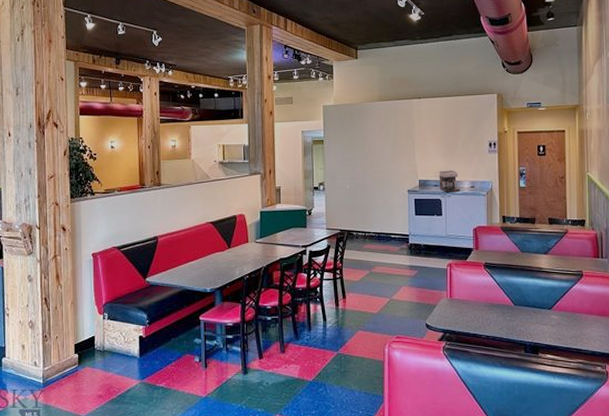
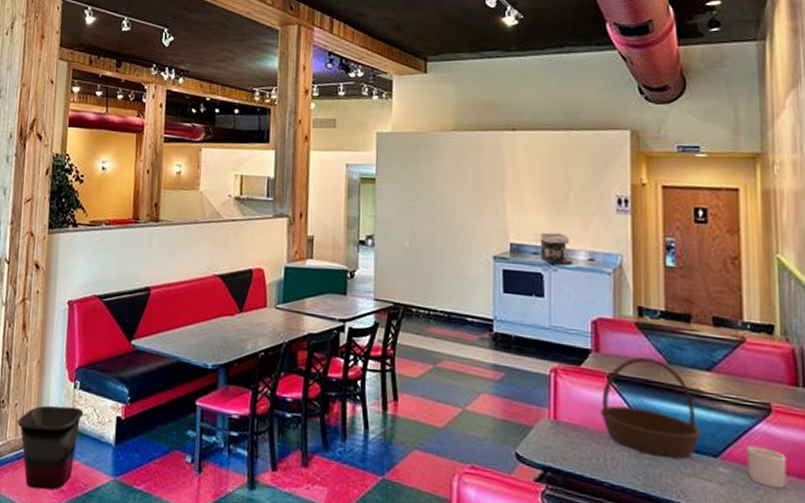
waste bin: none [59,334,113,397] -> present [17,405,84,490]
basket: none [479,249,542,313] -> present [600,356,702,459]
mug: none [568,299,592,324] -> present [746,445,788,489]

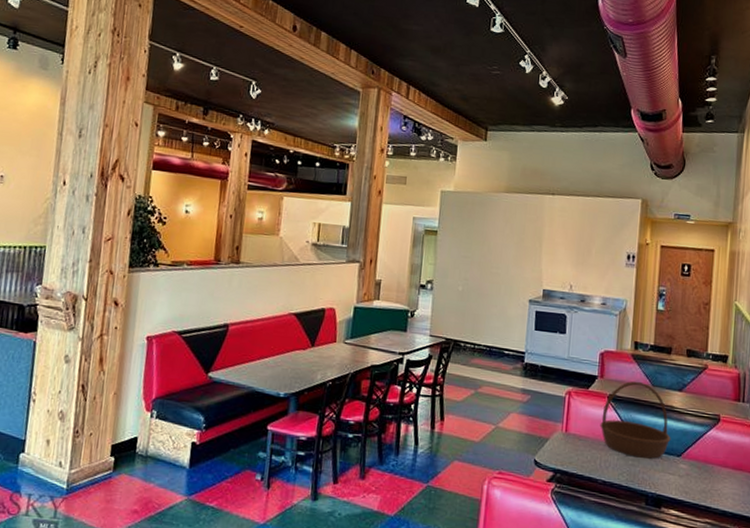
waste bin: present [17,405,84,490] -> none [92,434,160,511]
coffee maker: present [540,232,572,266] -> none [565,281,589,308]
mug: present [746,445,788,489] -> none [699,446,727,478]

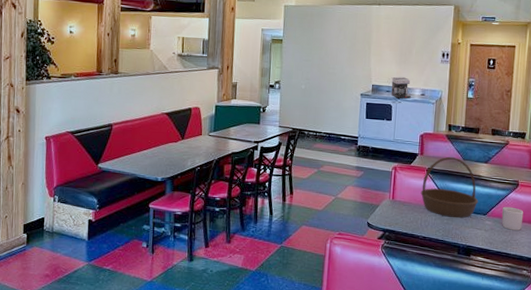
coffee maker: none [565,281,589,308] -> present [391,77,411,99]
mug: none [699,446,727,478] -> present [501,206,524,231]

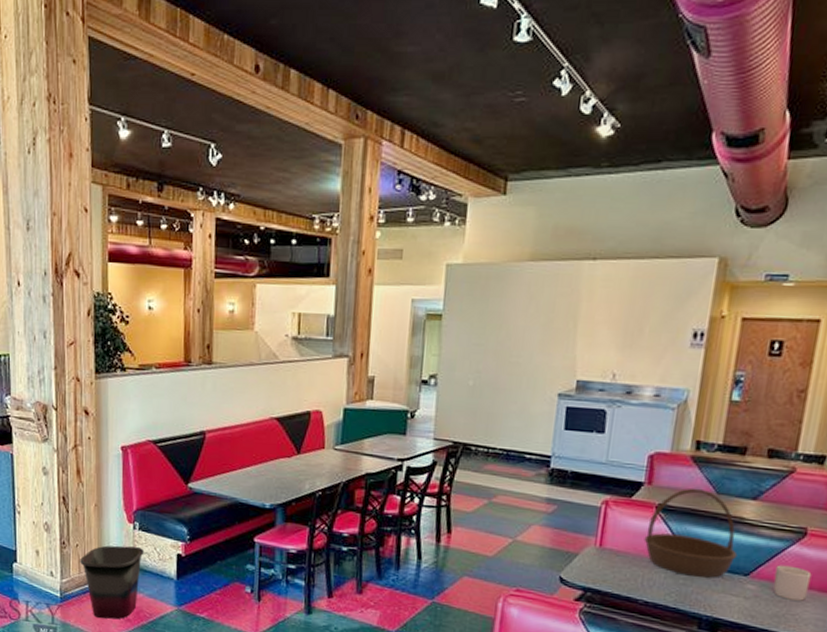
waste bin: none [8,215,62,276] -> present [80,545,144,620]
coffee maker: present [391,77,411,99] -> none [605,368,639,402]

